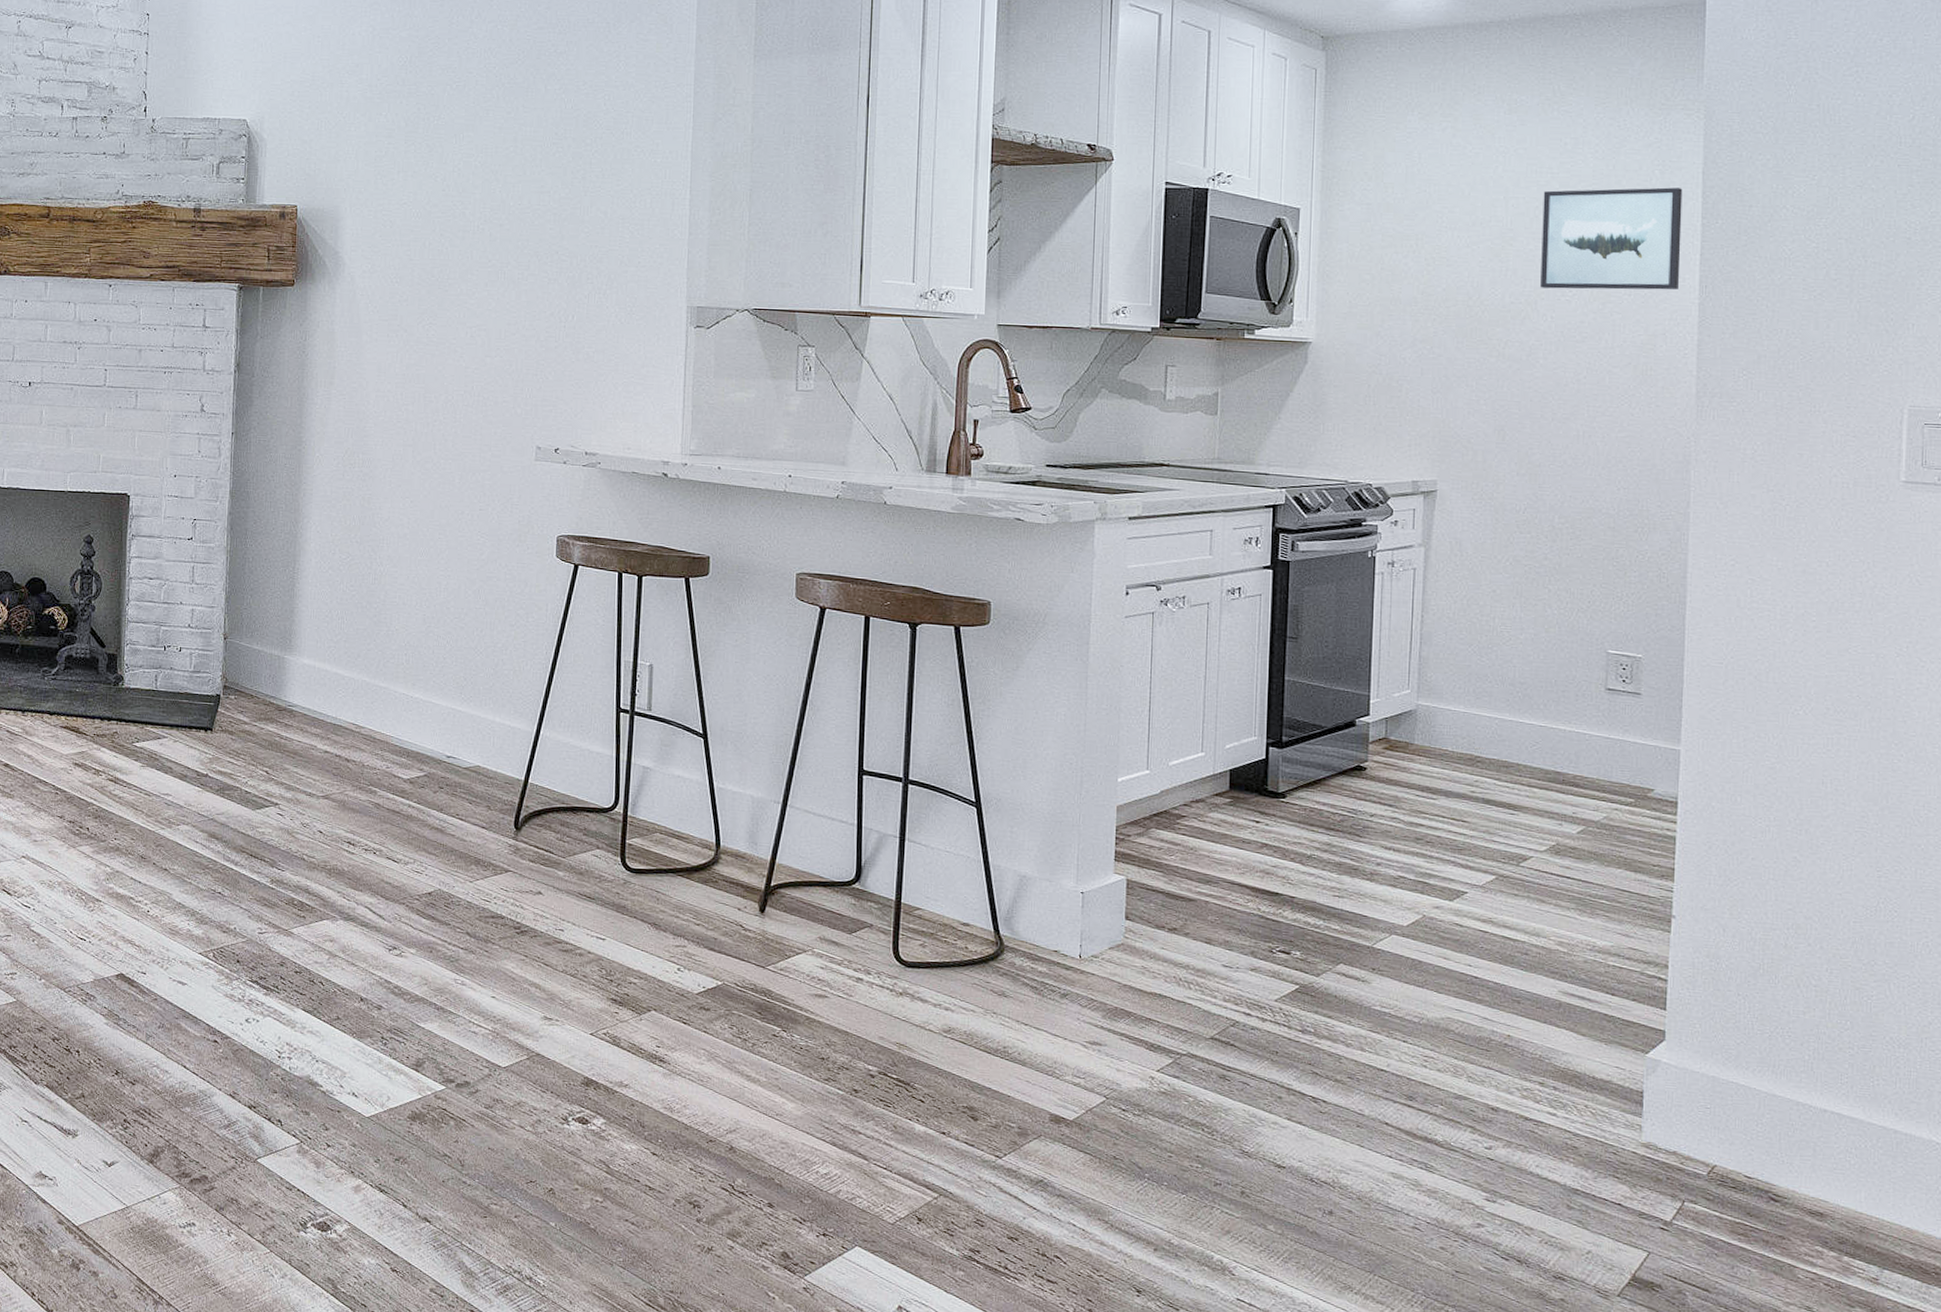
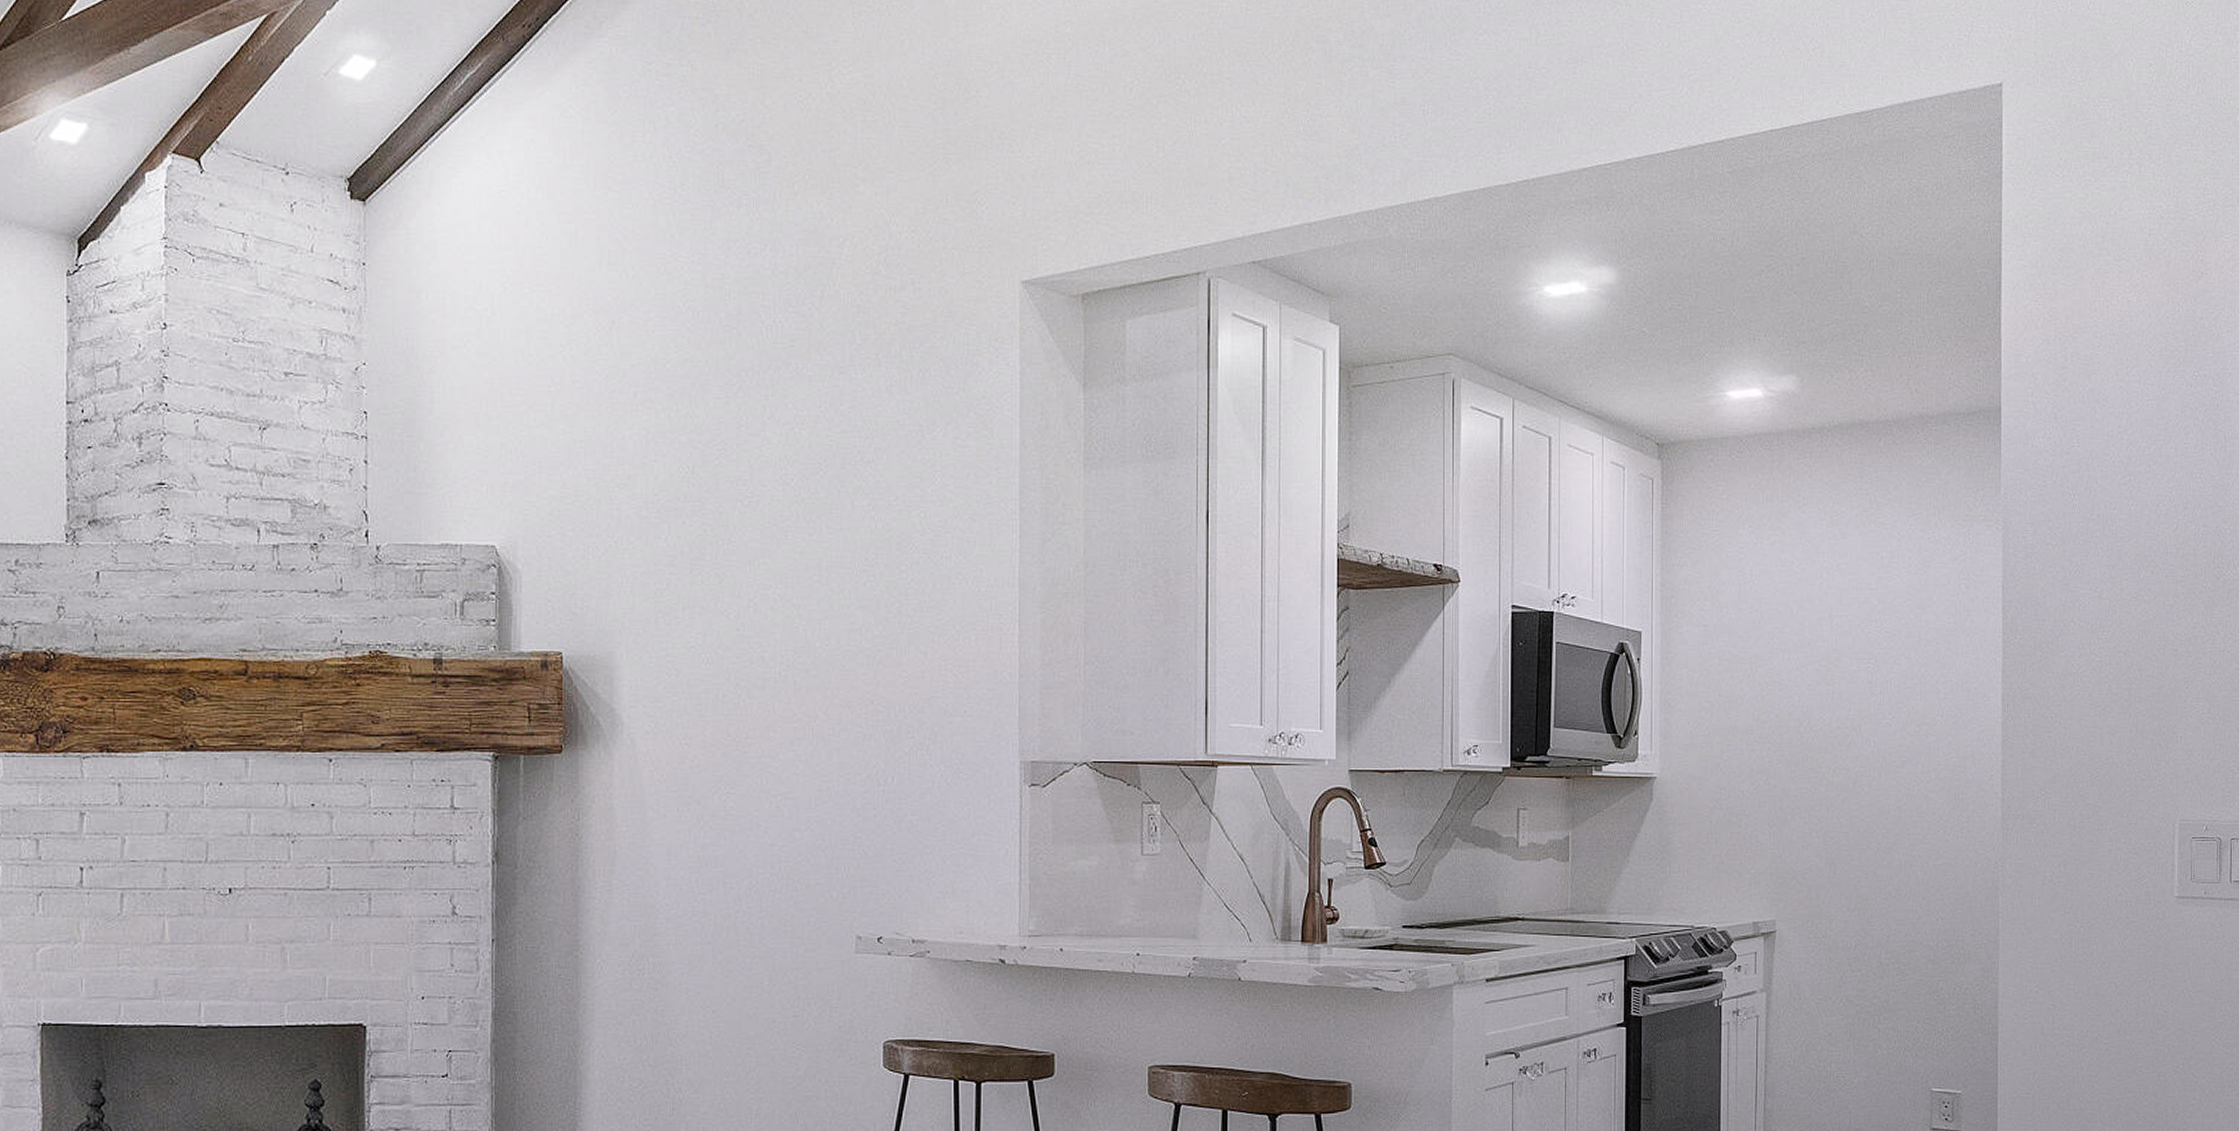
wall art: present [1540,187,1683,290] -> none [1864,602,1985,712]

